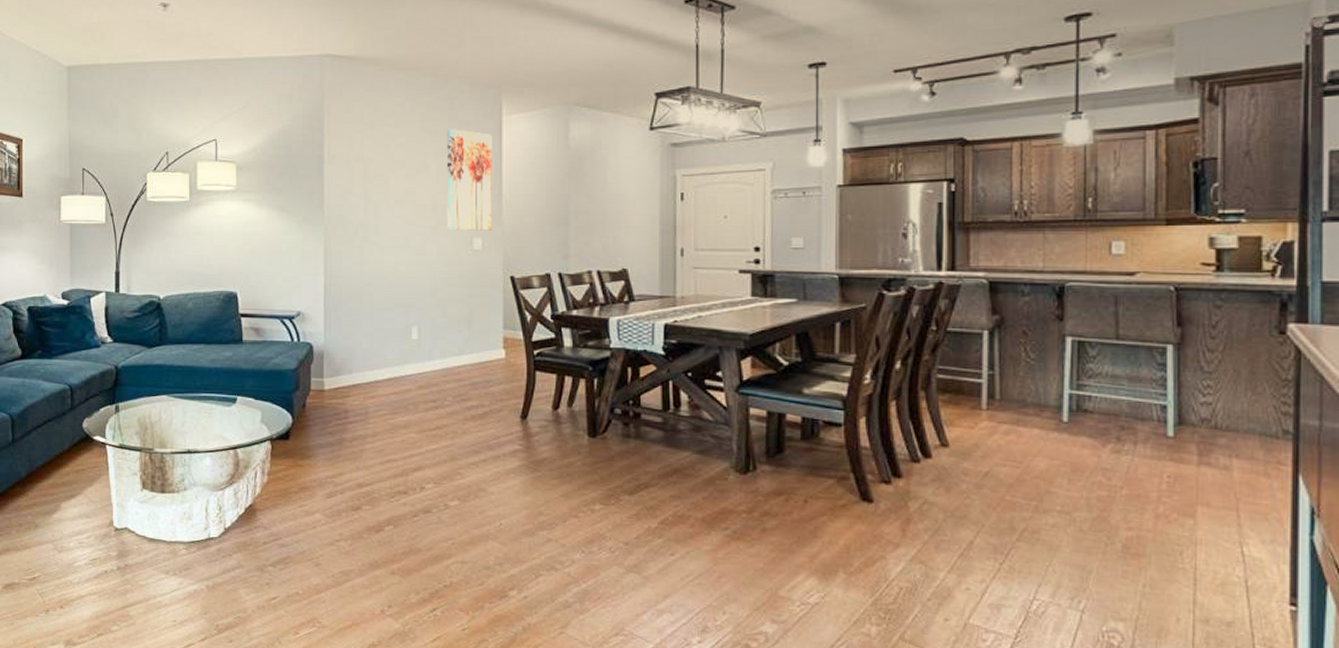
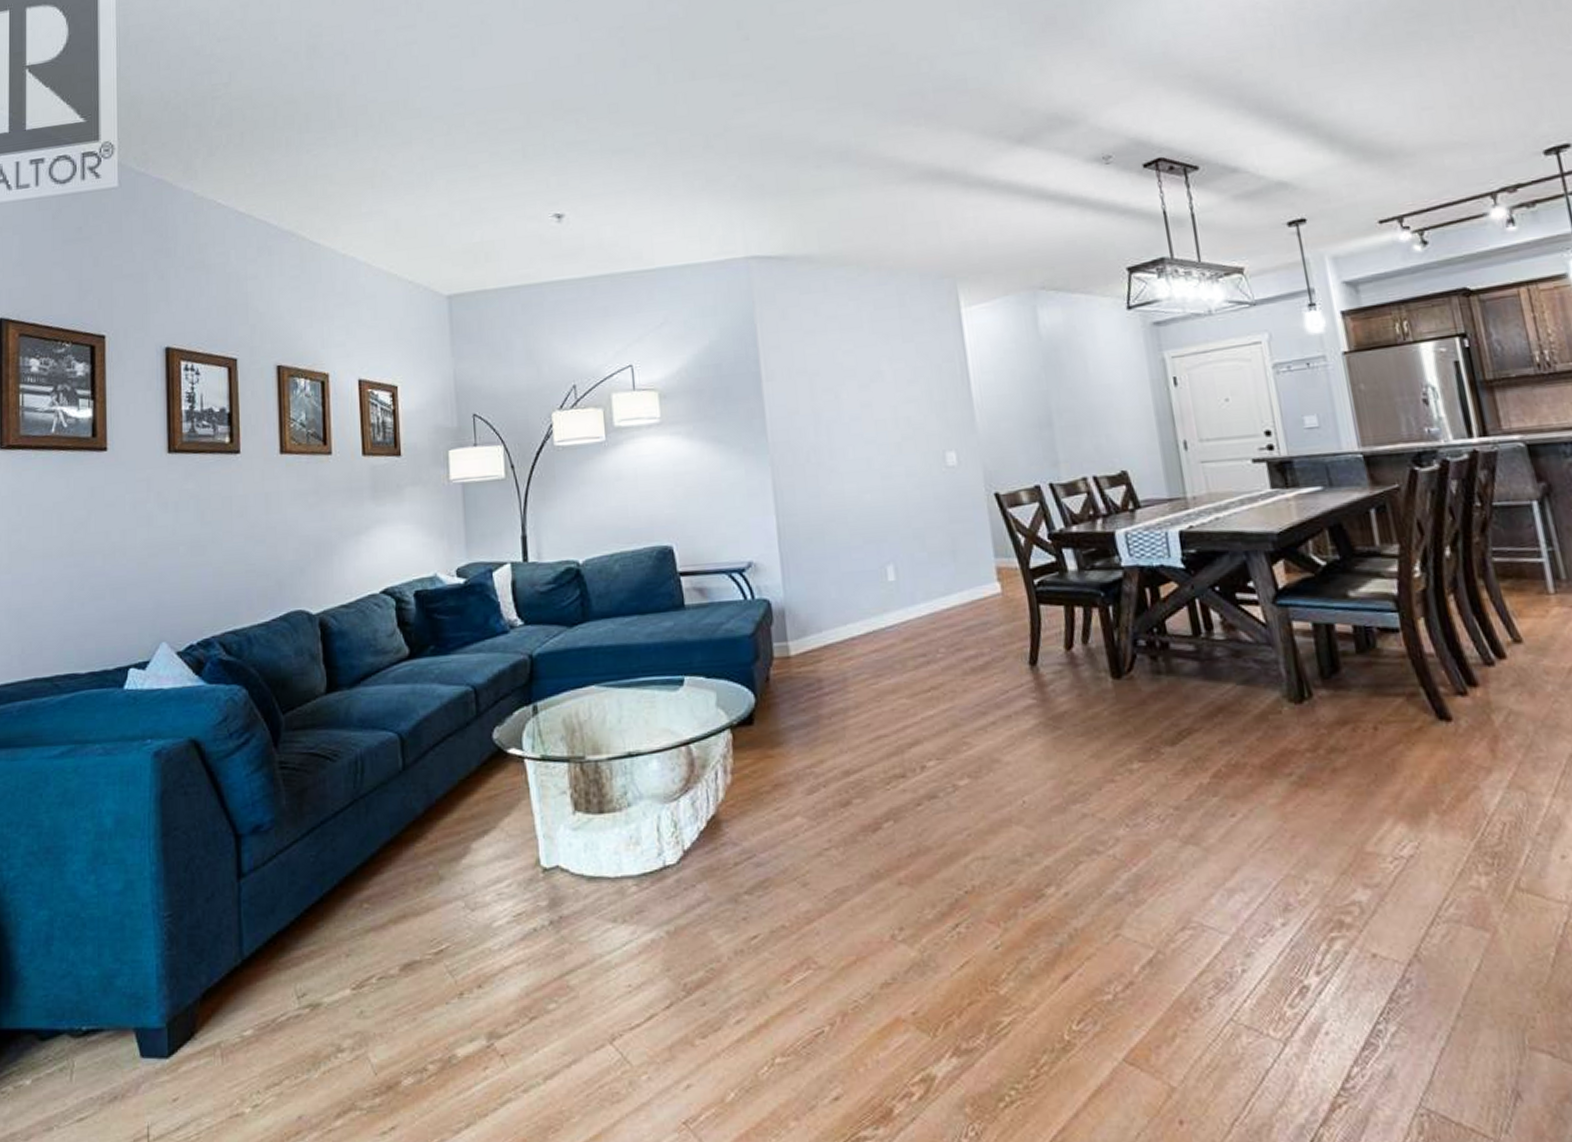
wall art: present [446,129,492,230] -> none [899,328,966,446]

